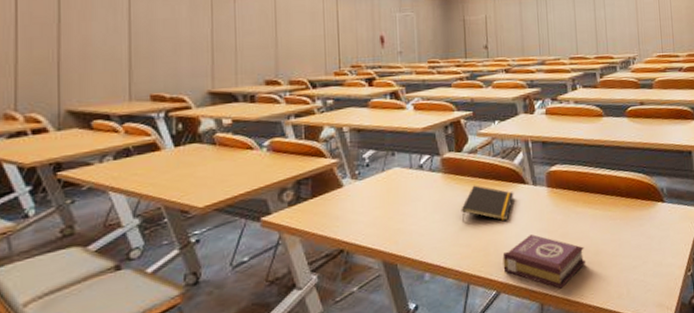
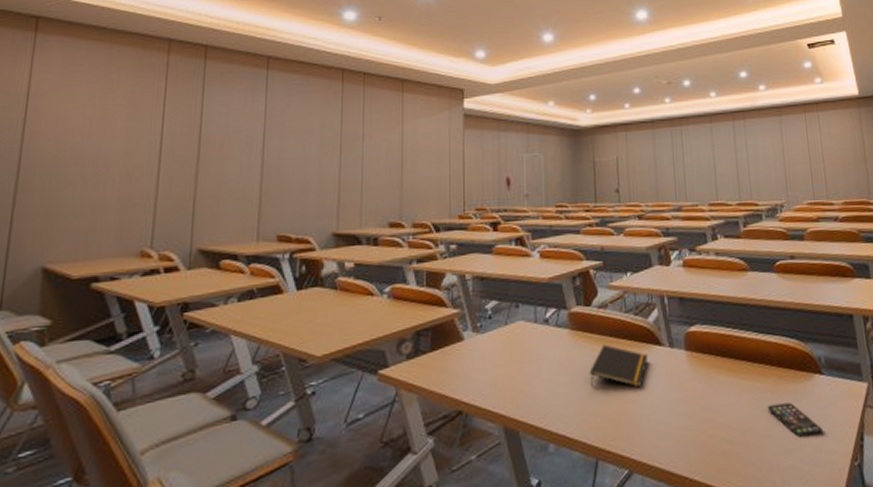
book: present [502,234,586,289] -> none [635,405,732,473]
smartphone: none [616,227,663,255] -> present [767,403,823,437]

